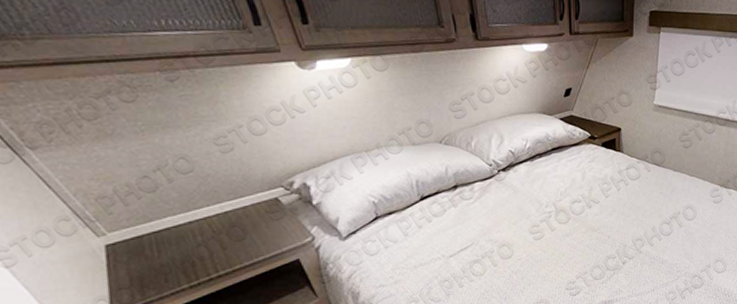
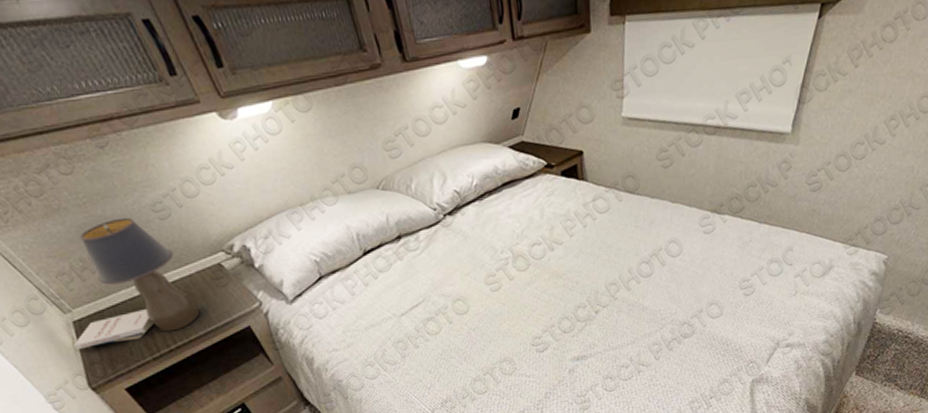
books: none [101,237,196,275] -> present [73,309,154,350]
table lamp: none [130,148,249,261] -> present [79,217,201,332]

